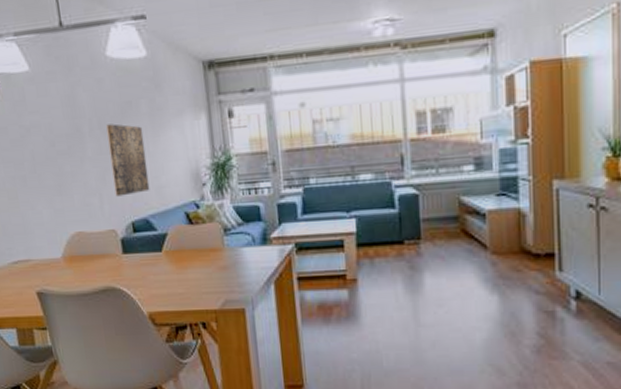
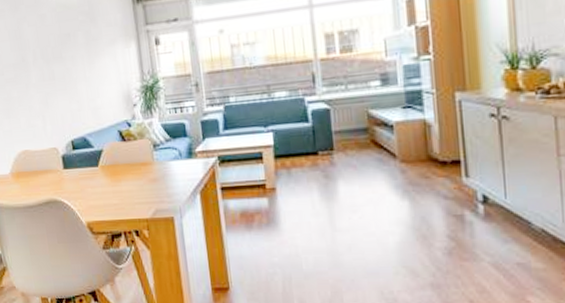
wall art: present [106,124,150,197] -> none [48,53,87,118]

